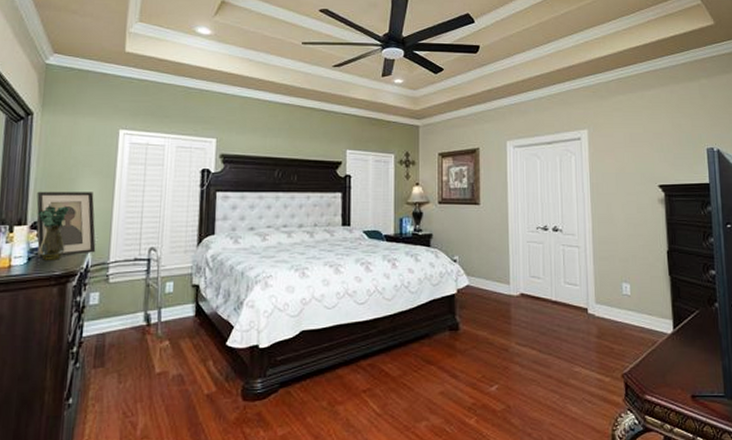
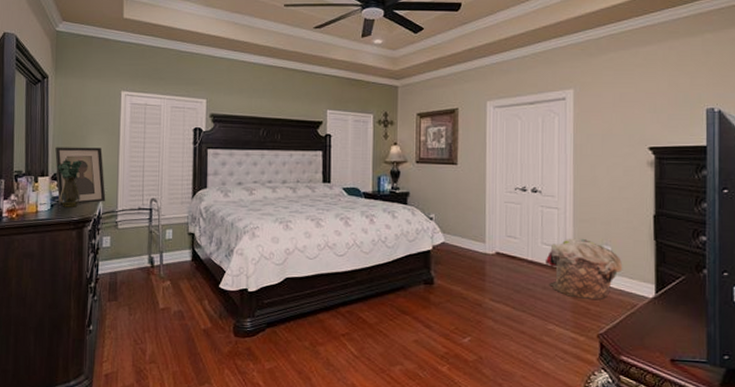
laundry basket: none [568,276,642,338] -> present [545,238,623,299]

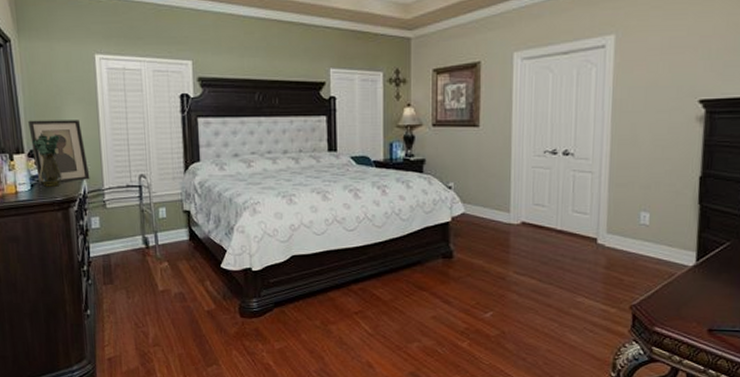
laundry basket: present [545,238,623,299] -> none [575,204,662,269]

